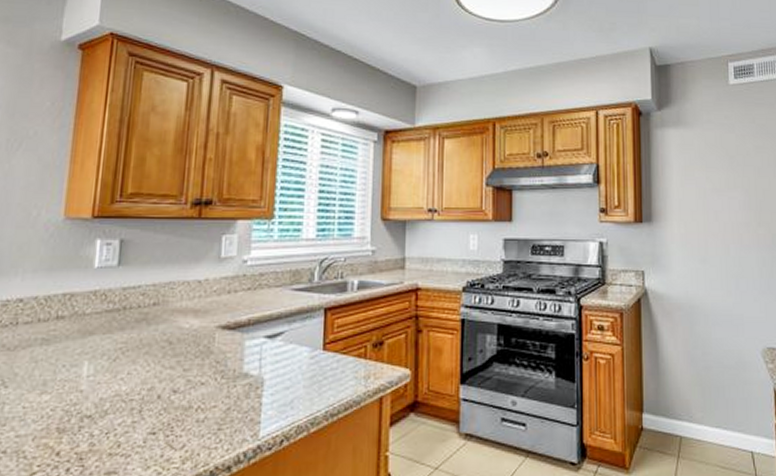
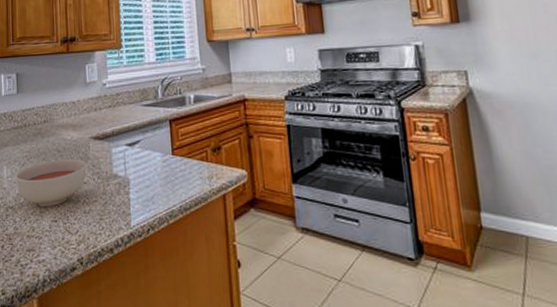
bowl: none [100,353,208,416] -> present [15,159,87,208]

